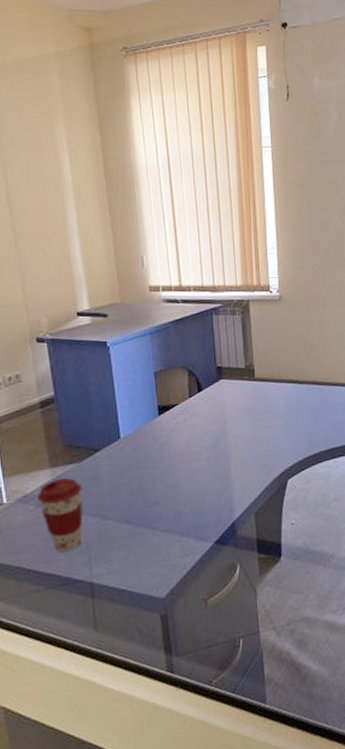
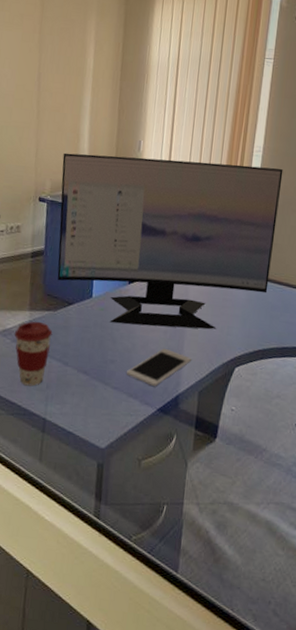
computer monitor: none [55,263,307,462] -> present [57,152,283,329]
cell phone: none [173,476,242,519] -> present [126,349,192,386]

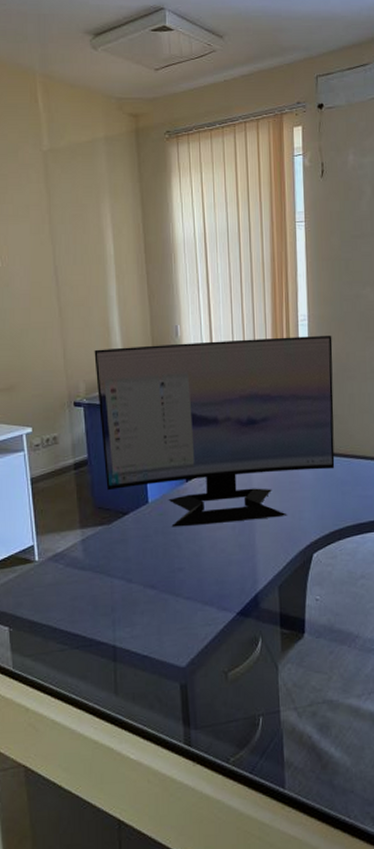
coffee cup: present [14,321,53,387] -> none [66,540,110,613]
cell phone: present [126,349,192,386] -> none [197,546,266,589]

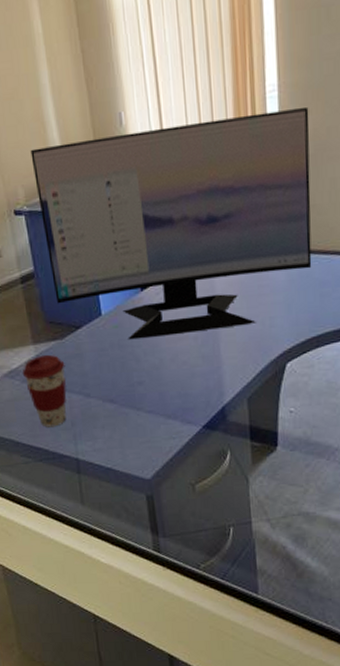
coffee cup: none [66,540,110,613] -> present [22,355,67,428]

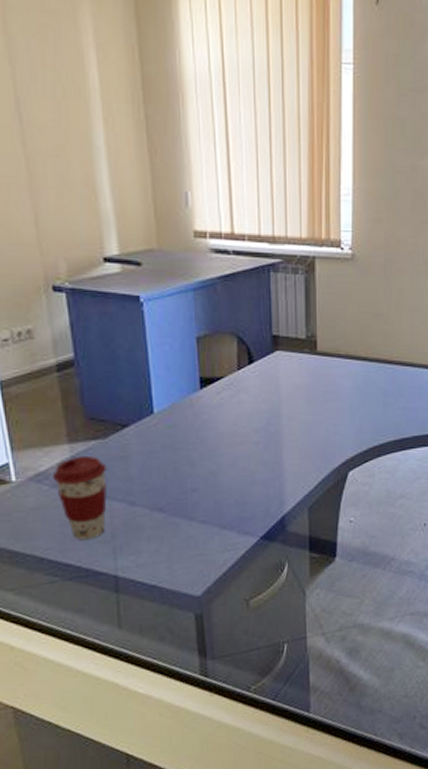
computer monitor: present [30,106,312,340] -> none [77,215,381,442]

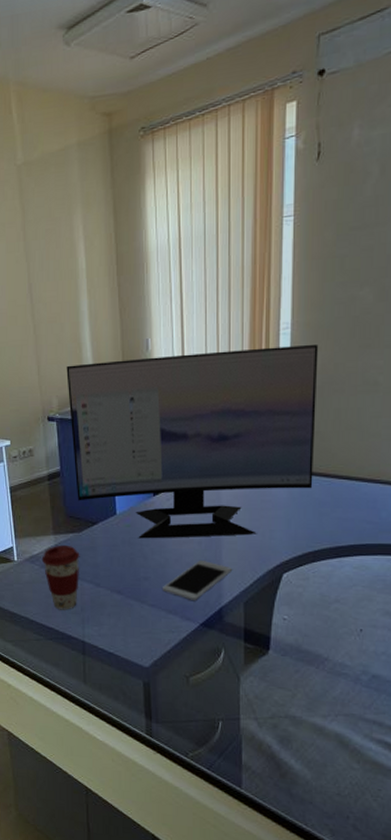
computer monitor: none [77,215,381,442] -> present [66,343,319,539]
cell phone: none [214,463,295,511] -> present [162,561,233,600]

